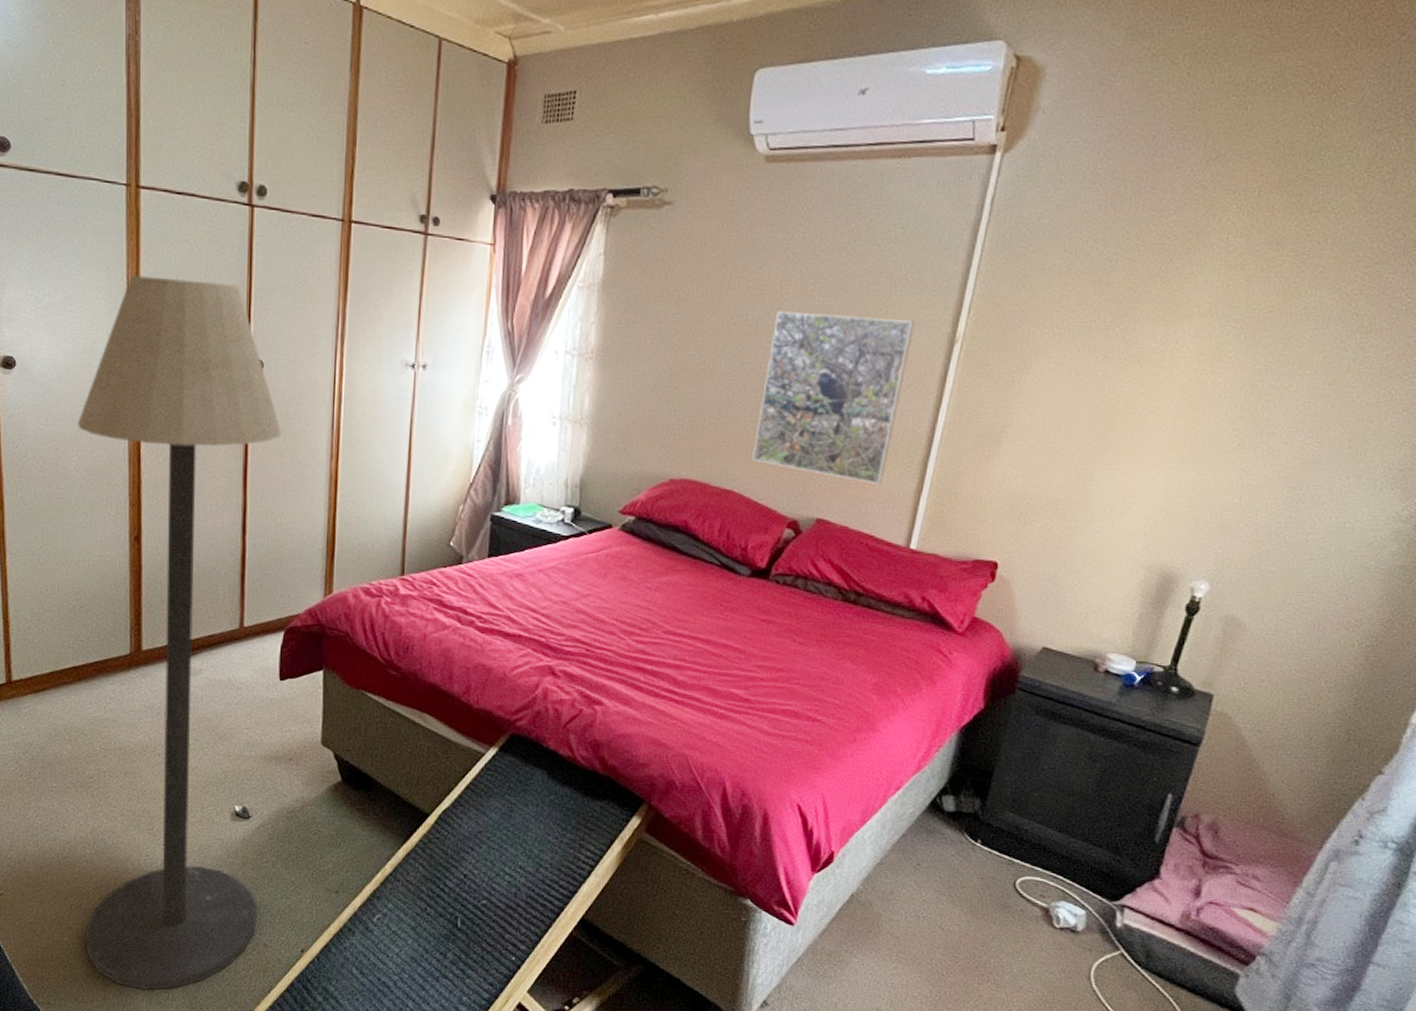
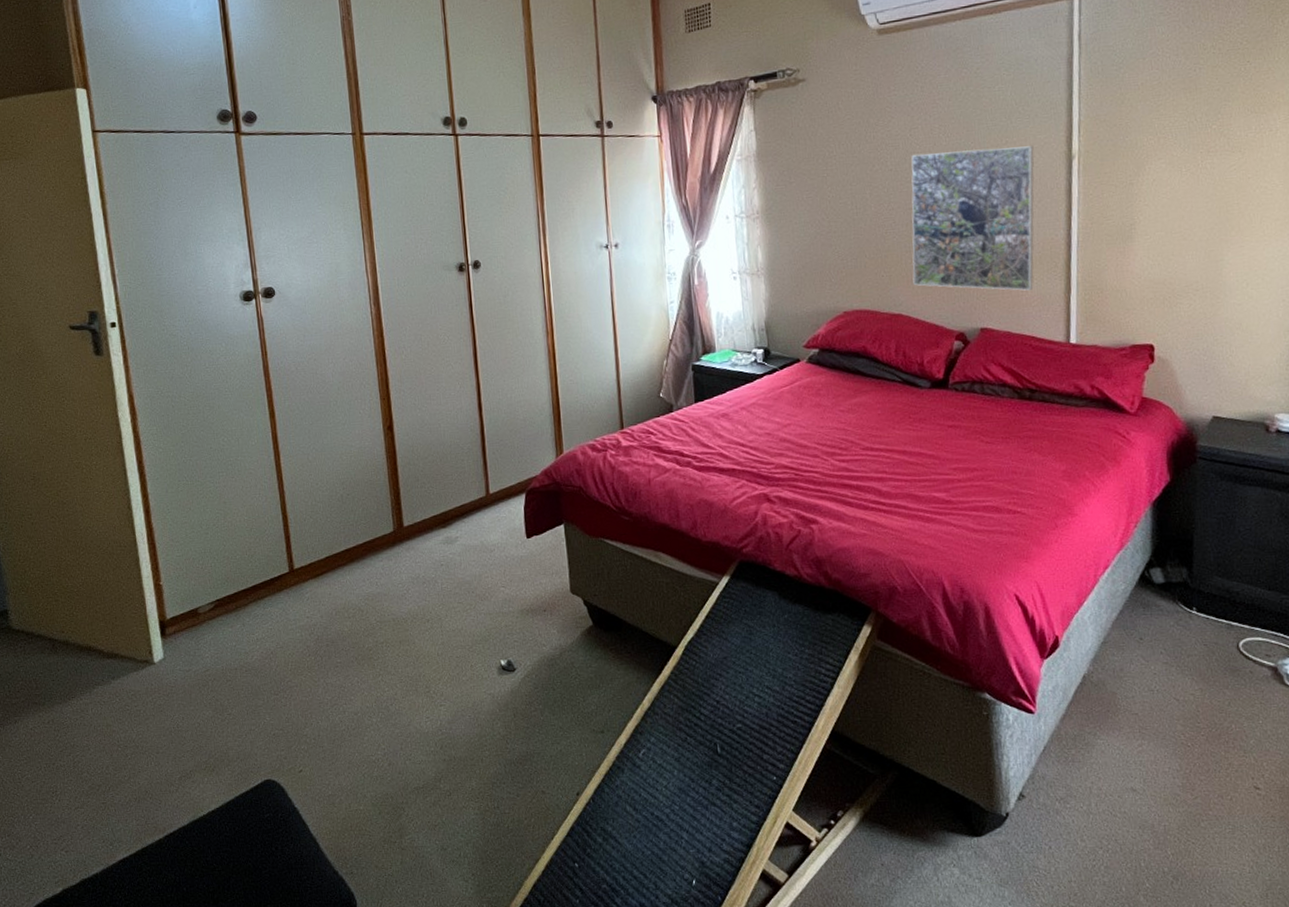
floor lamp: present [78,274,281,990] -> none [330,201,533,849]

